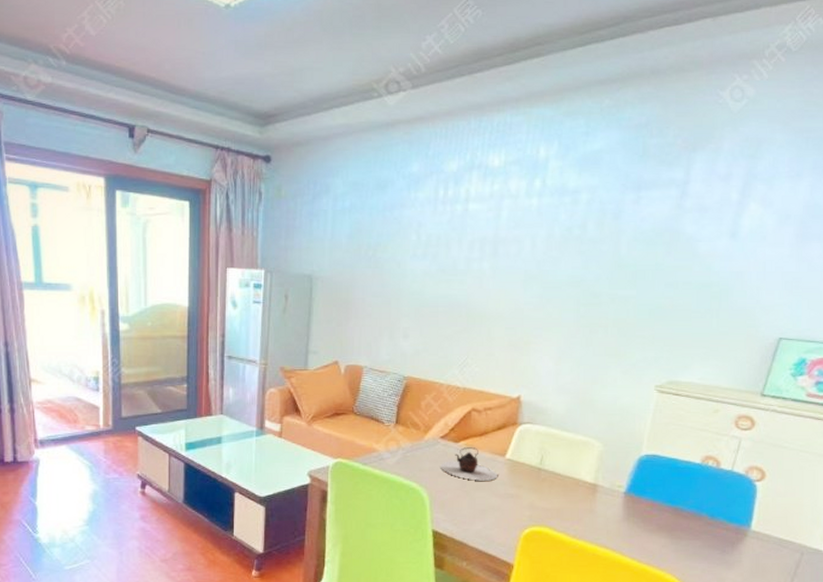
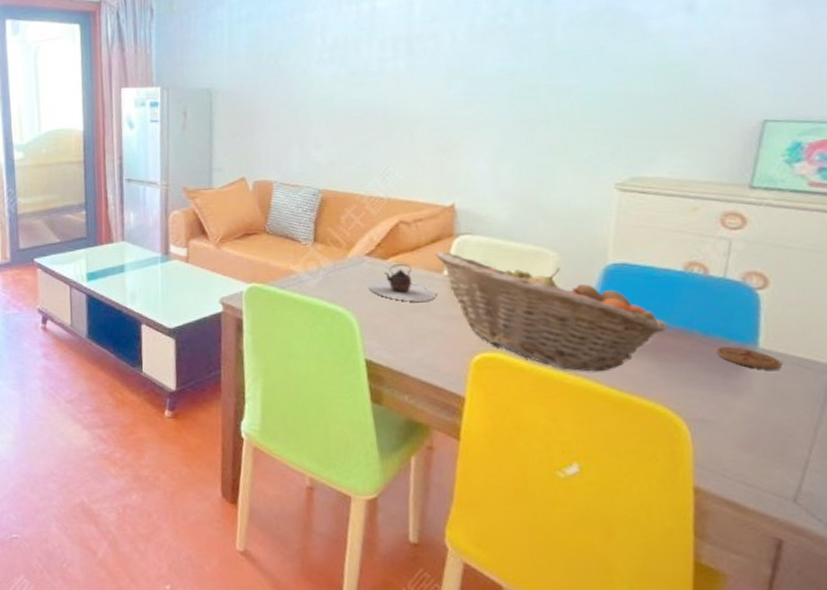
fruit basket: none [500,438,683,546] -> present [435,251,668,372]
coaster: none [718,528,767,548] -> present [716,347,782,370]

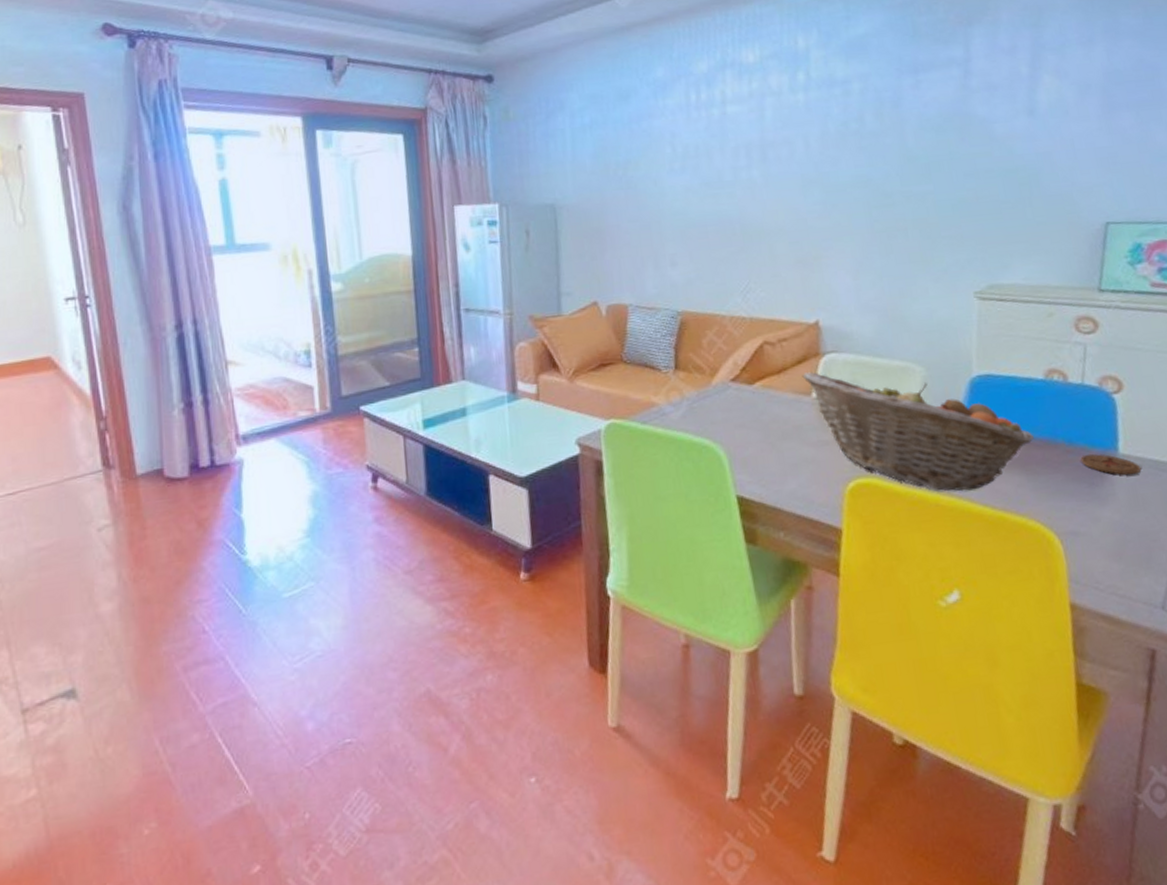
teapot: present [368,264,437,302] -> none [735,388,807,429]

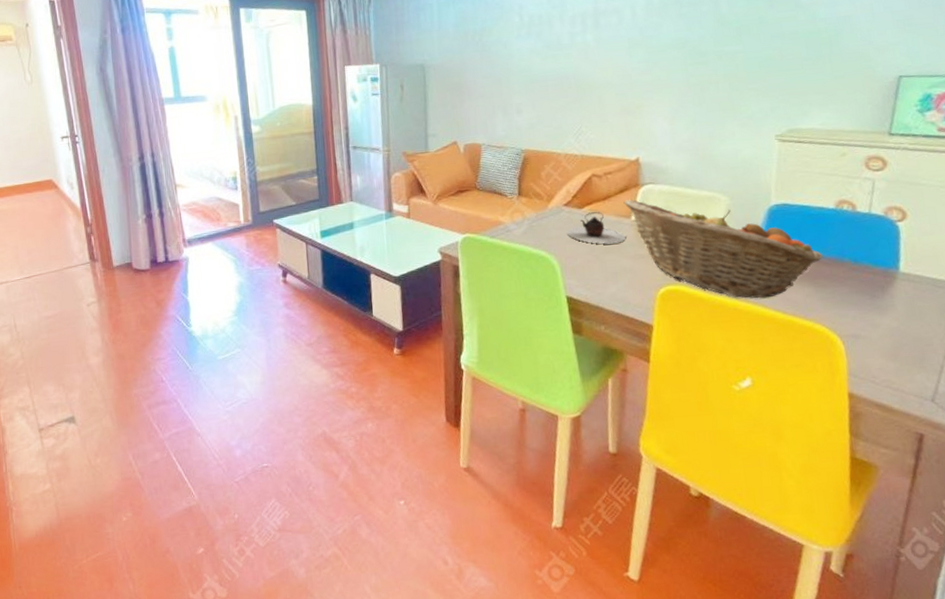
teapot: none [735,388,807,429] -> present [567,212,626,244]
coaster: present [1080,454,1142,475] -> none [864,271,920,290]

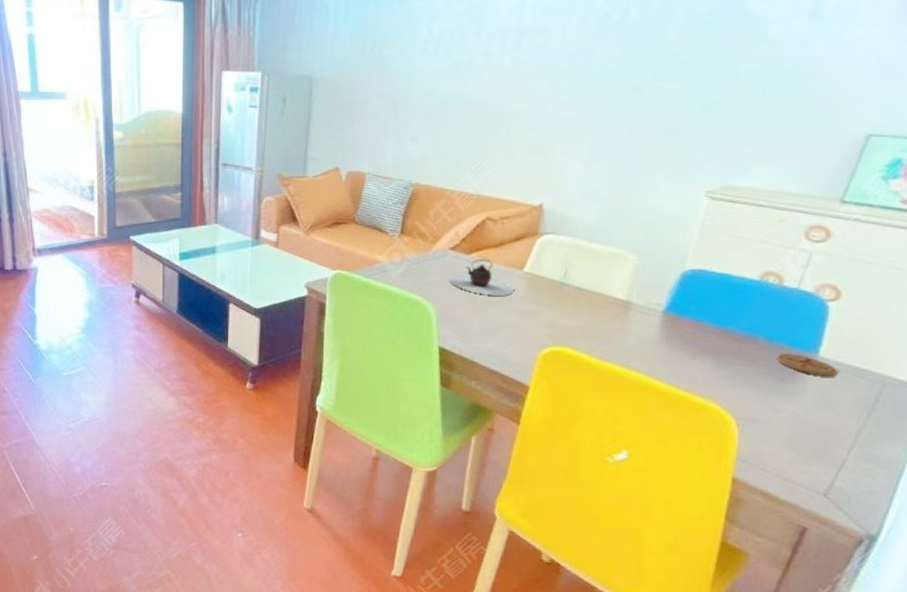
fruit basket: present [623,199,823,299] -> none [517,249,734,370]
coaster: none [864,271,920,290] -> present [777,354,839,377]

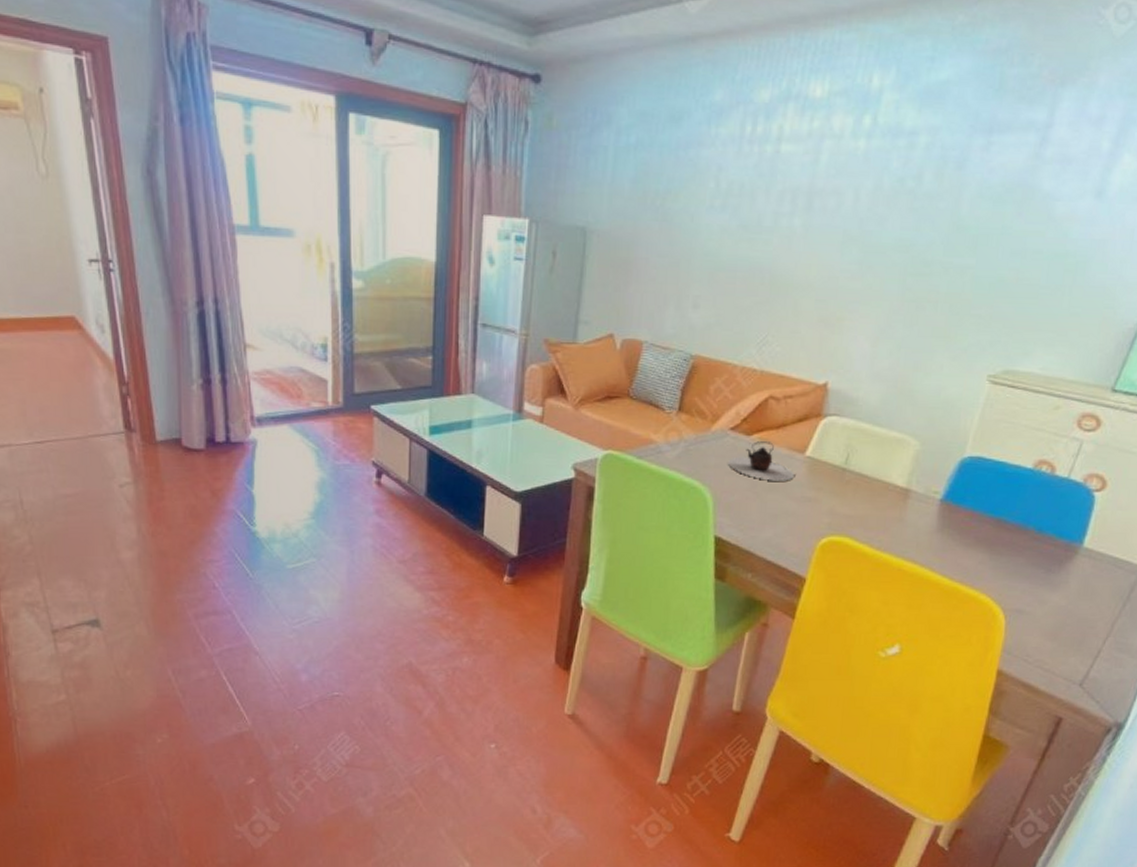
coaster: present [777,354,839,377] -> none [1045,544,1100,568]

